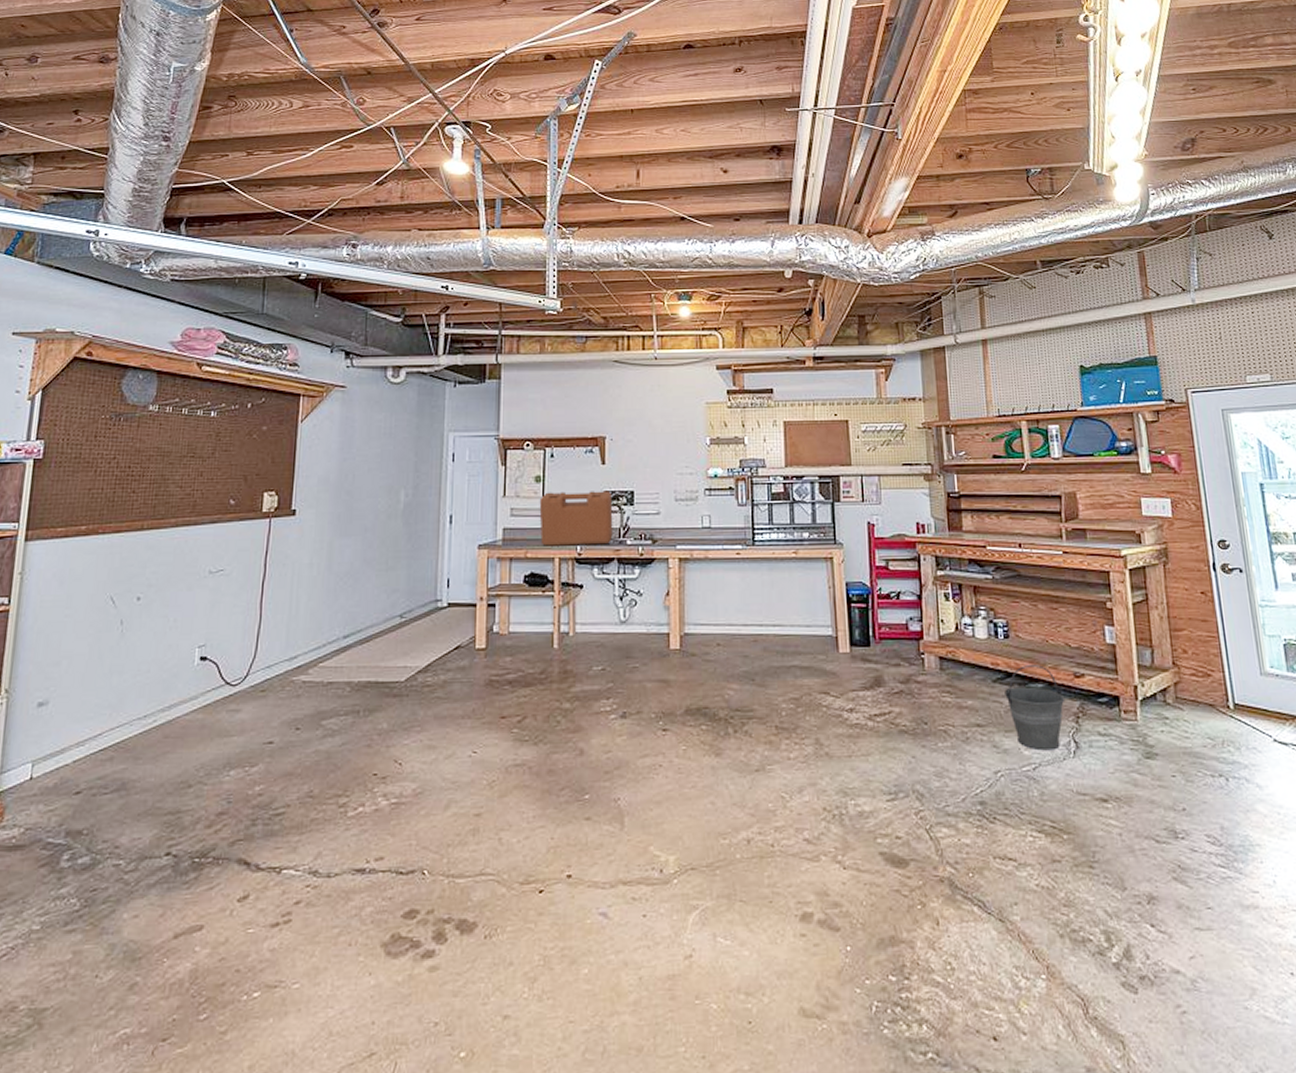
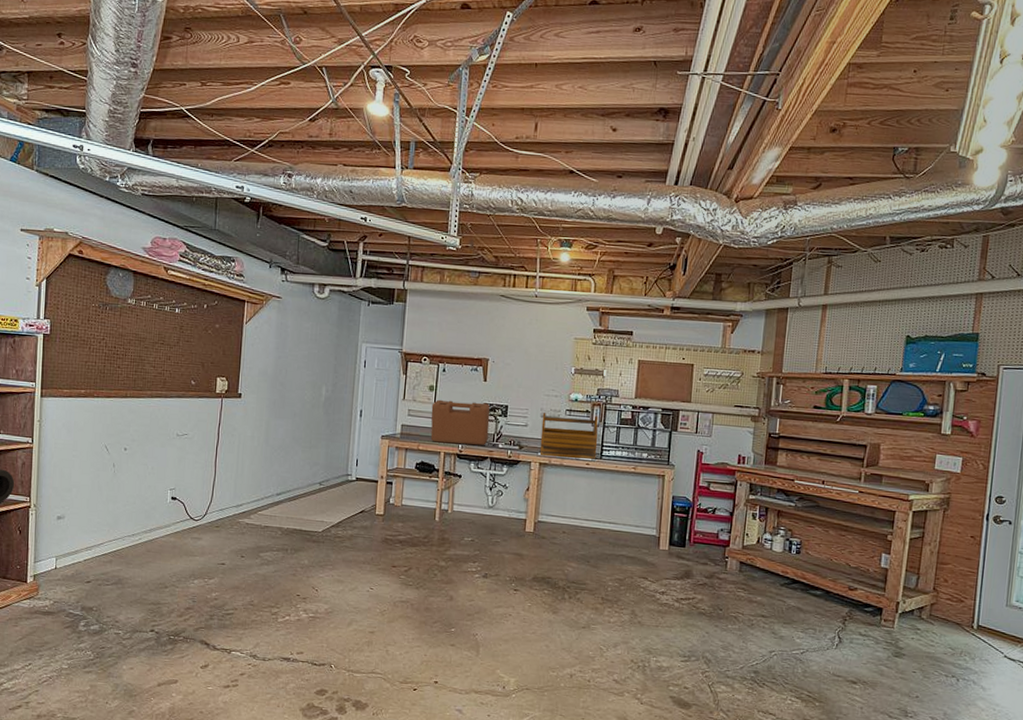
toolbox: none [677,492,748,550] -> present [539,413,599,459]
bucket: present [1005,665,1065,751] -> none [788,576,838,642]

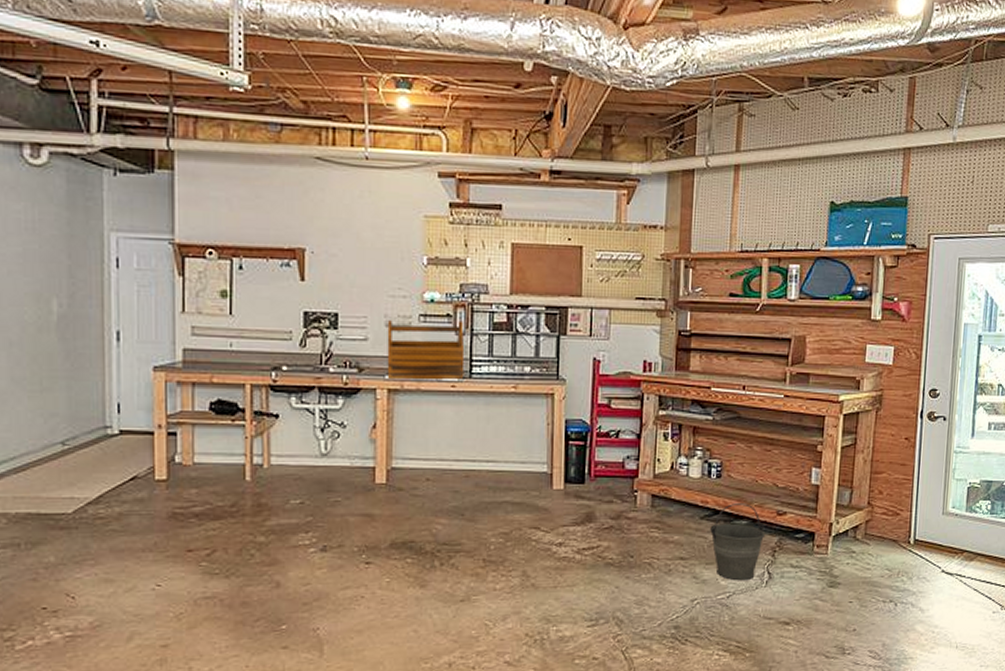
tool box: present [430,399,490,446] -> none [226,309,313,373]
bucket: none [788,576,838,642] -> present [710,503,766,581]

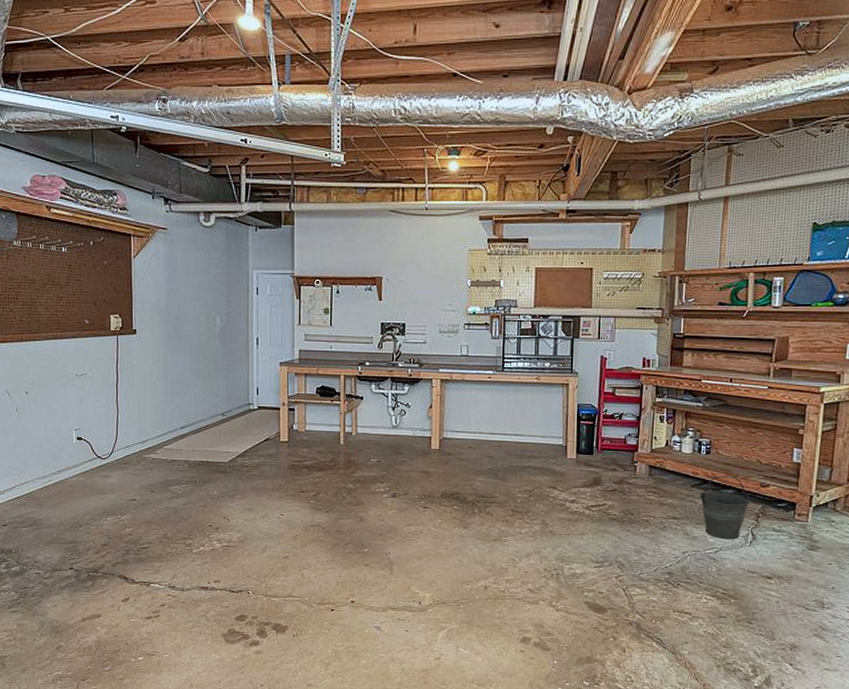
toolbox: present [387,320,465,380] -> none [440,328,499,373]

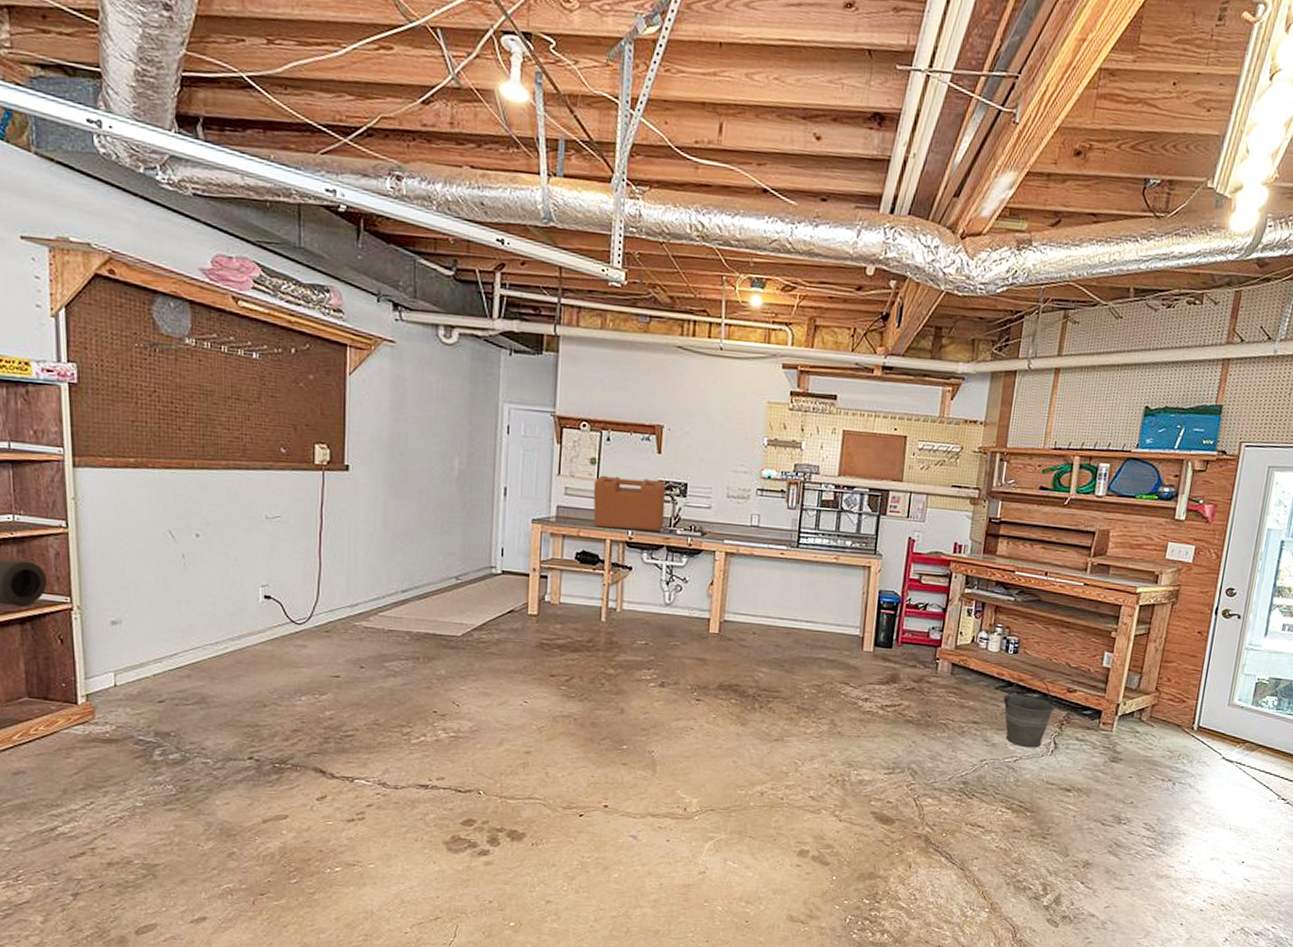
tool box: none [328,322,388,367] -> present [593,475,666,532]

